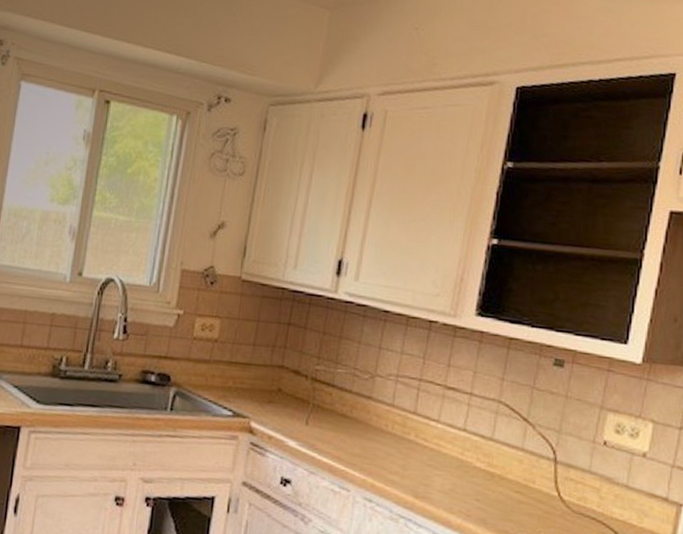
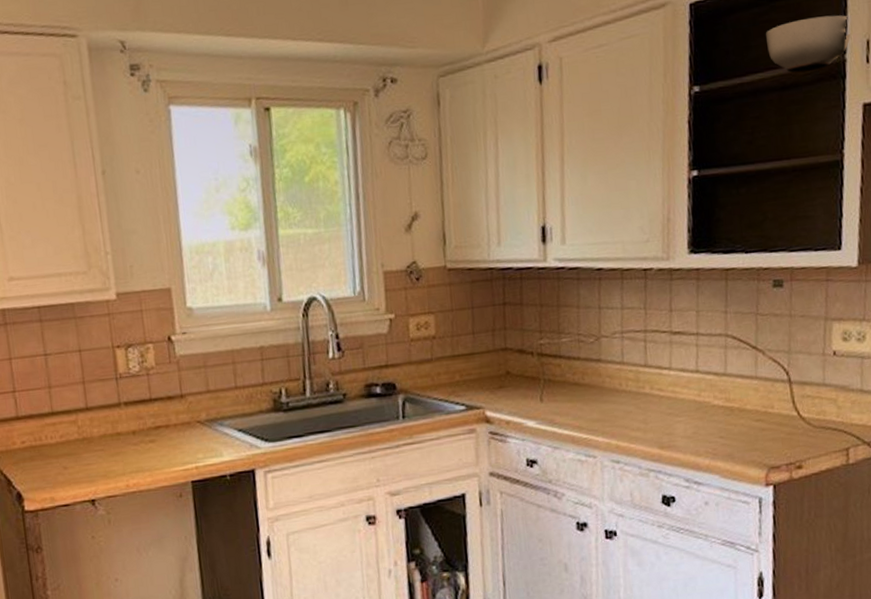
bowl: none [584,122,669,171] -> present [765,15,852,73]

